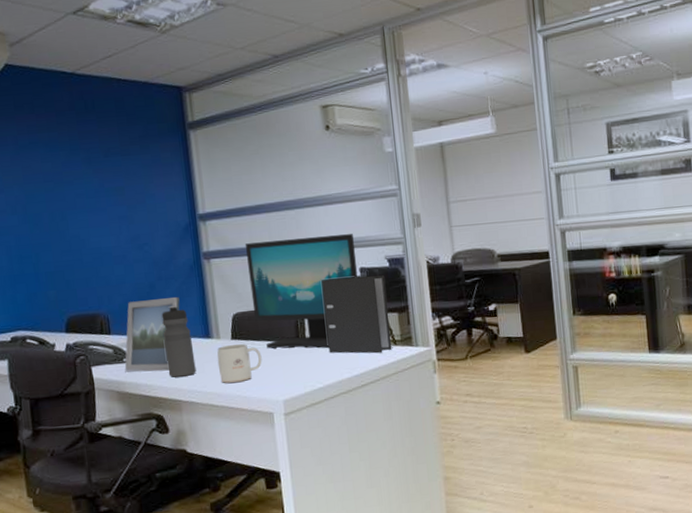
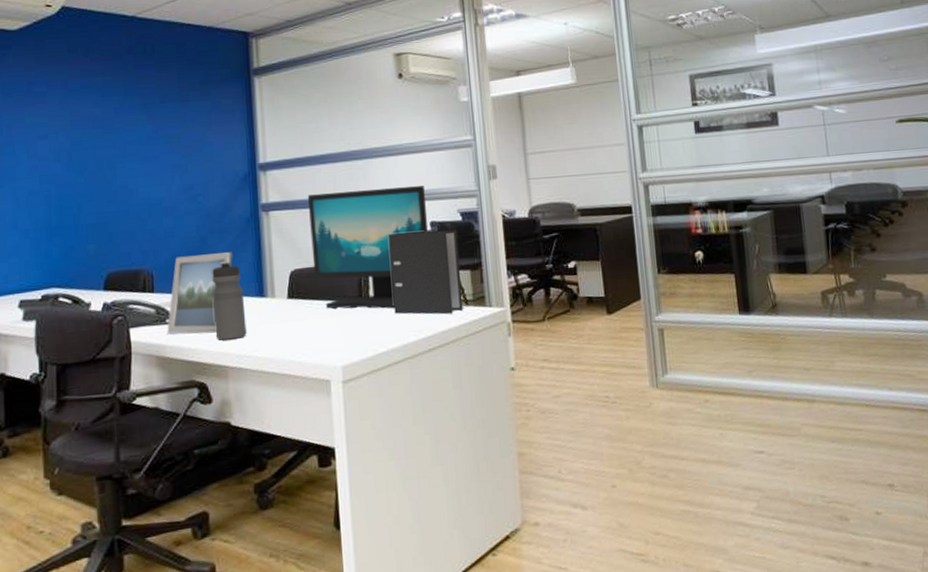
mug: present [217,344,262,384] -> none [270,303,321,348]

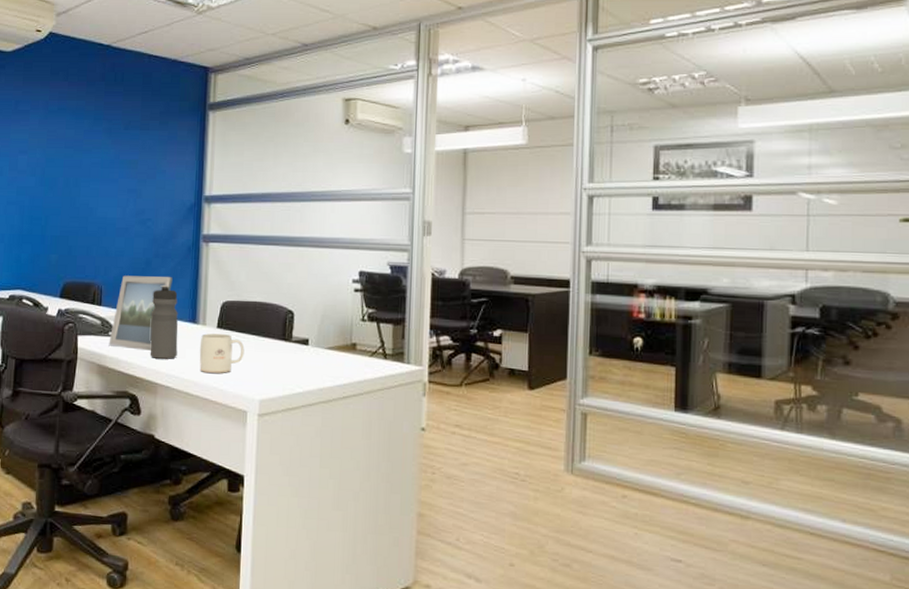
mug: none [270,303,321,348] -> present [199,333,245,374]
computer monitor: present [307,186,429,309] -> none [243,231,358,352]
binder: present [387,230,463,315] -> none [314,278,385,365]

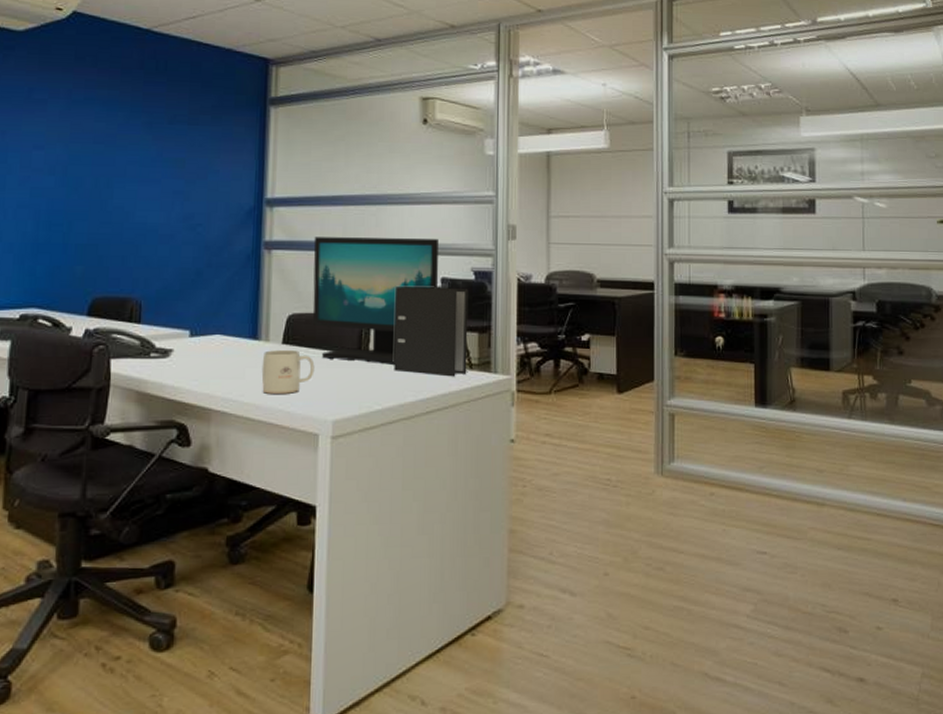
picture frame: present [108,275,173,351] -> none [150,288,229,373]
water bottle: present [150,284,178,359] -> none [201,297,236,381]
computer monitor: none [243,231,358,352] -> present [312,237,439,366]
binder: none [314,278,385,365] -> present [394,285,469,377]

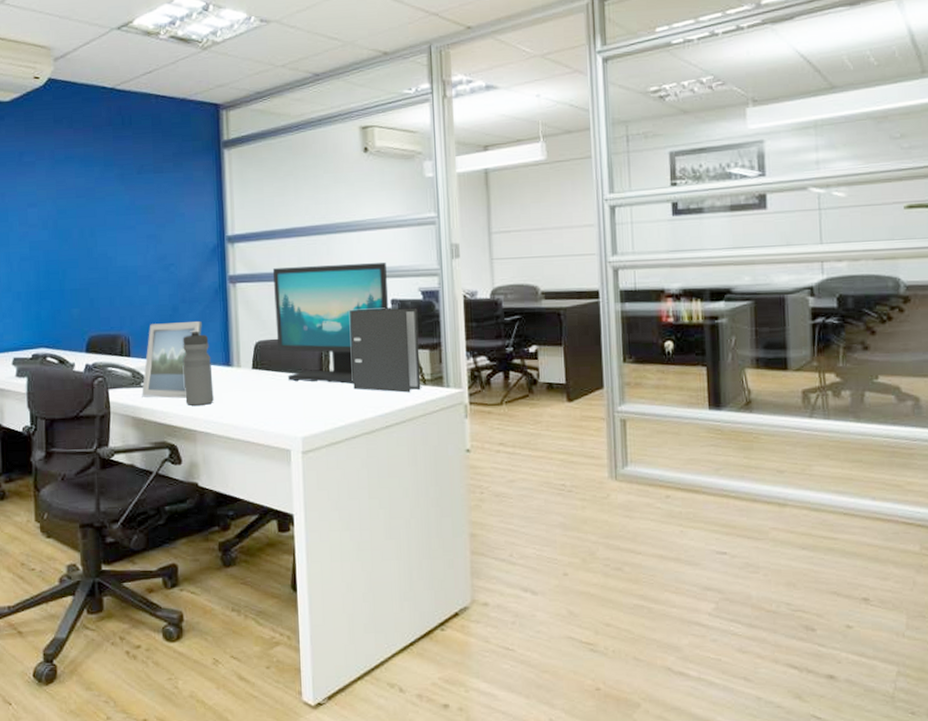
picture frame: none [150,288,229,373] -> present [141,321,202,399]
water bottle: none [201,297,236,381] -> present [182,329,214,406]
mug: present [261,350,315,395] -> none [236,374,283,416]

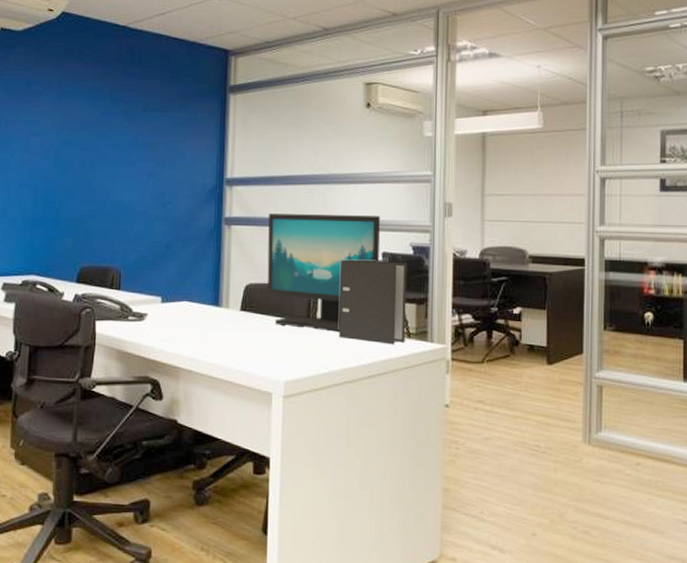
picture frame: present [141,321,202,399] -> none [128,259,194,335]
water bottle: present [182,329,214,406] -> none [171,267,201,343]

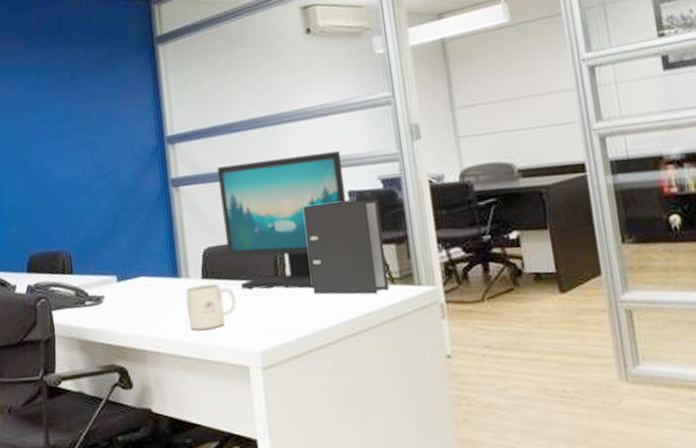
mug: none [222,316,269,357] -> present [185,284,237,331]

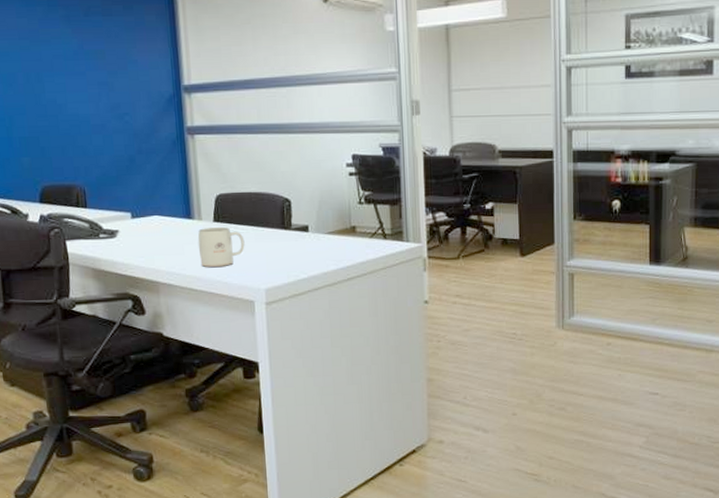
computer monitor: present [216,151,347,290] -> none [231,118,350,238]
binder: present [302,199,389,295] -> none [310,163,382,247]

